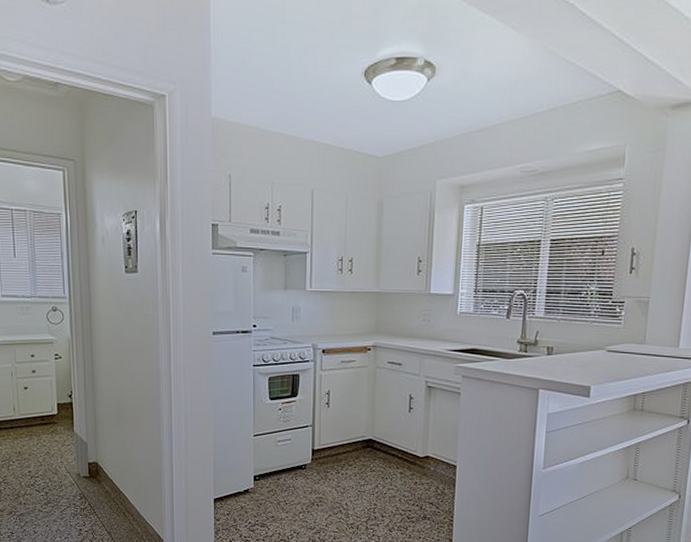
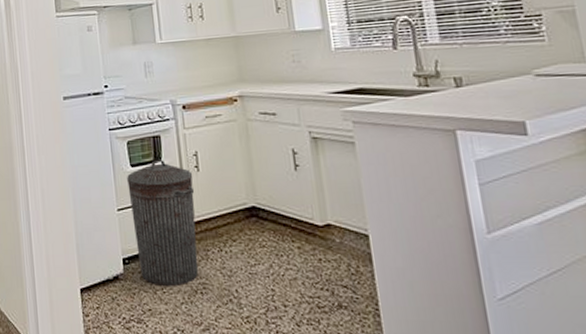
trash can: none [265,395,324,500] -> present [127,159,199,287]

